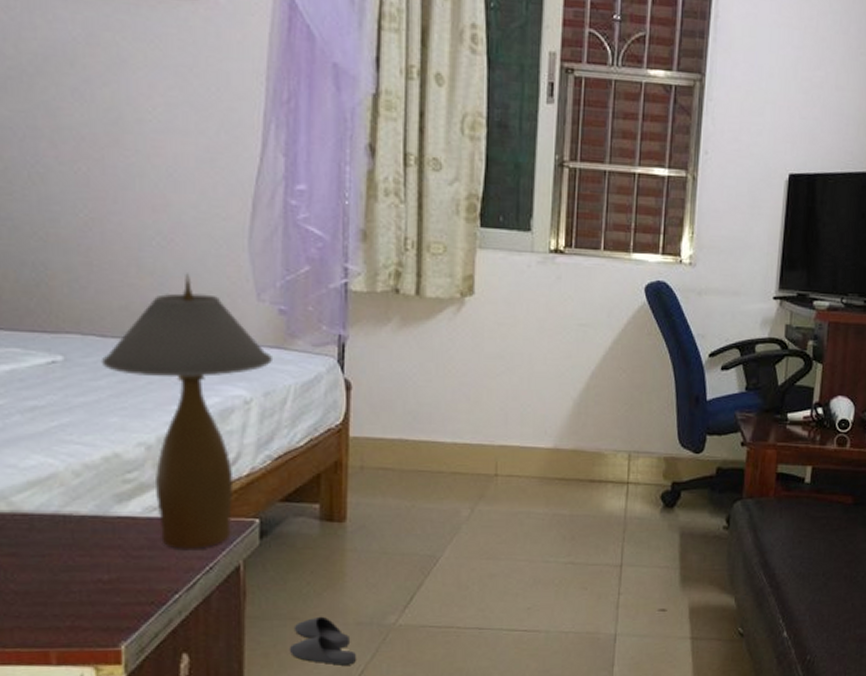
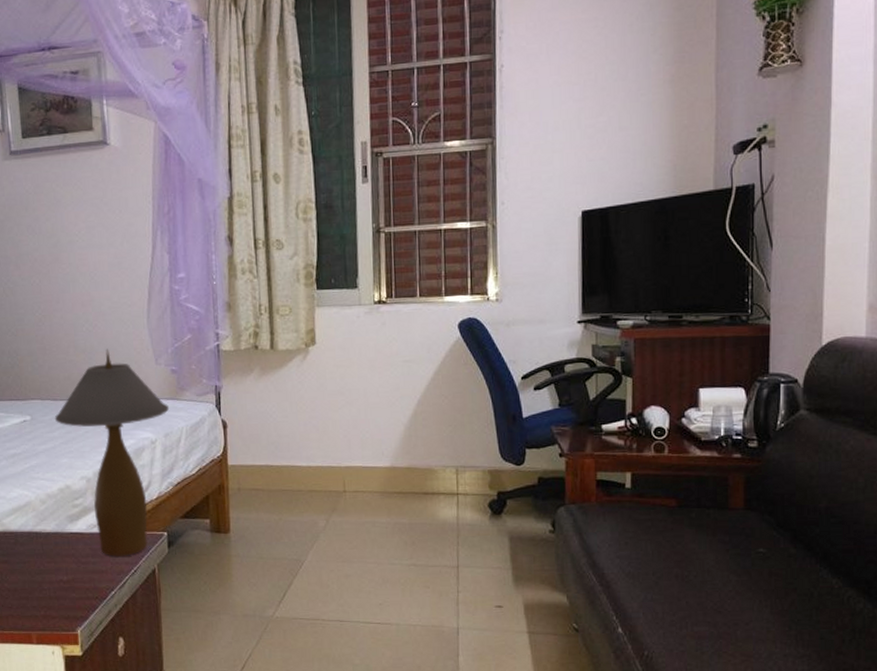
slippers: present [289,616,356,666] -> none [194,609,245,650]

